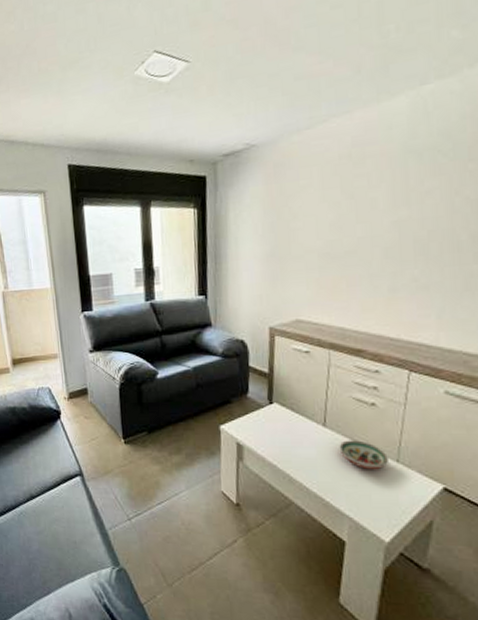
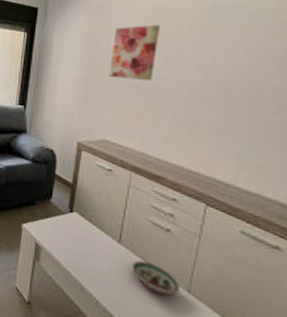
wall art: none [295,178,348,248] -> present [109,24,161,81]

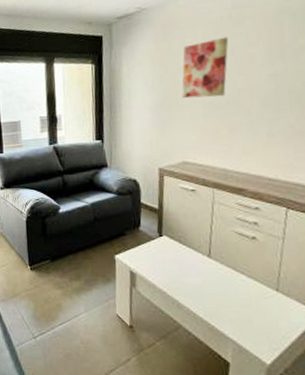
decorative bowl: present [131,260,179,296] -> none [223,270,269,298]

